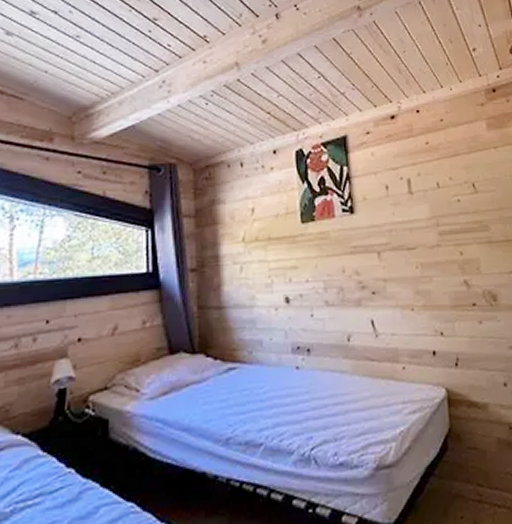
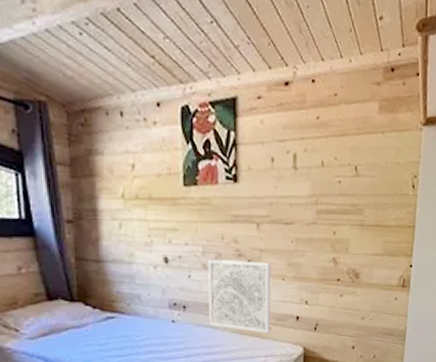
wall art: none [331,292,406,375] -> present [208,259,272,333]

